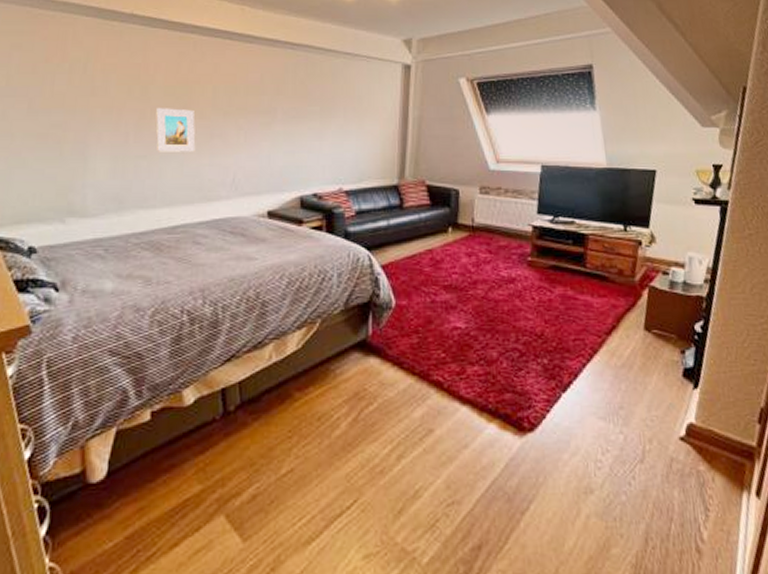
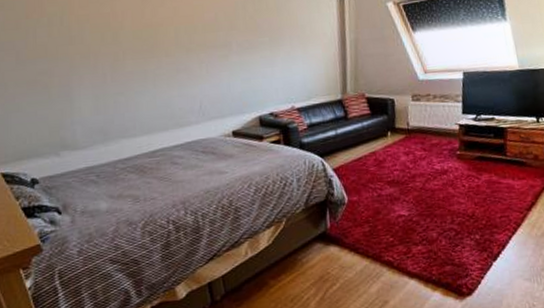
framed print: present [156,108,196,152] -> none [128,49,165,89]

